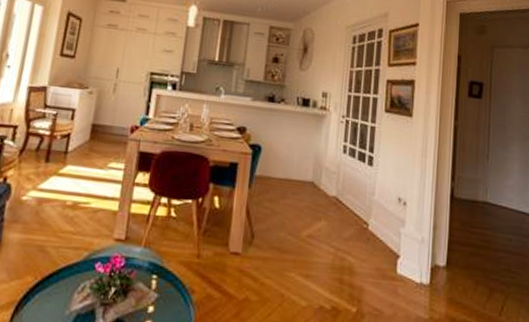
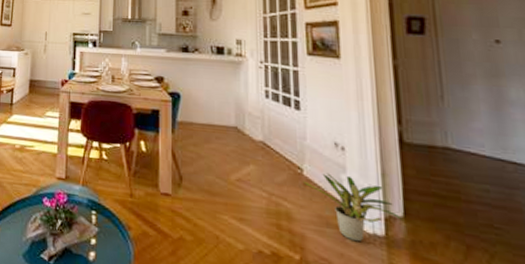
potted plant: none [366,227,446,292] -> present [302,173,405,242]

